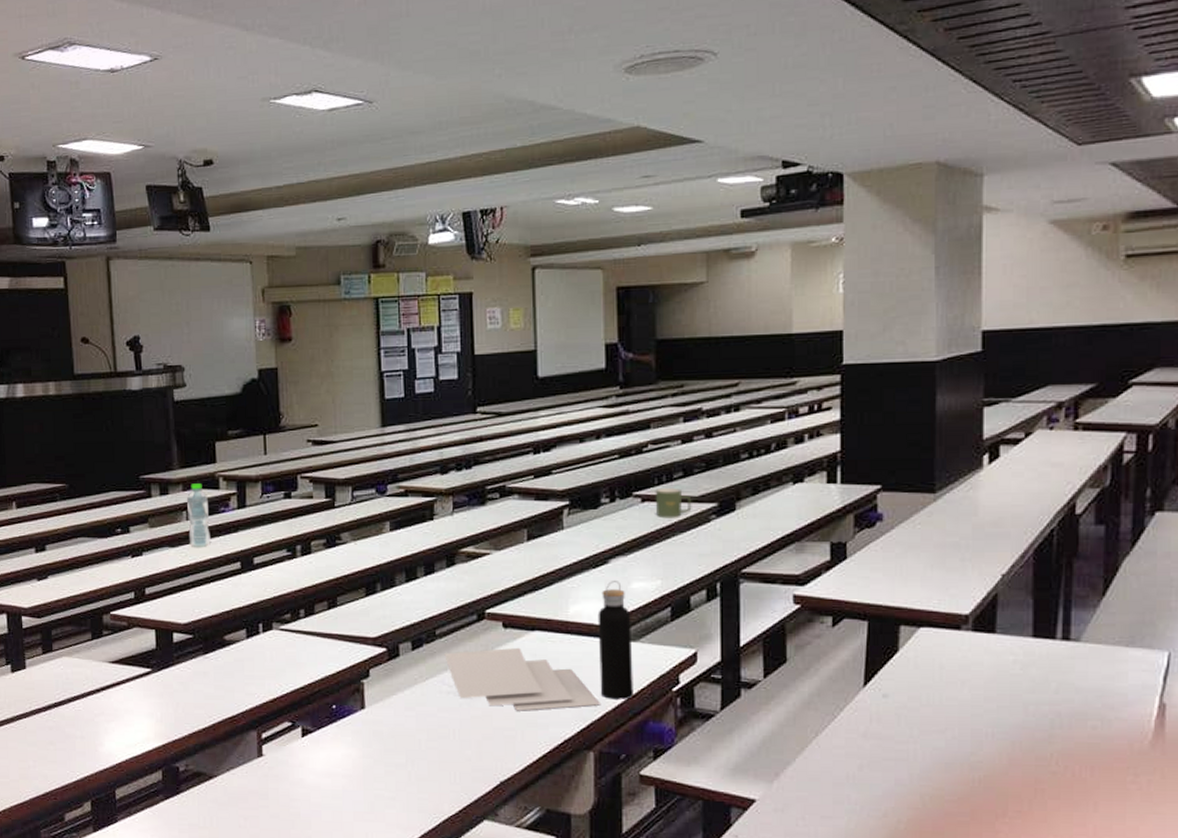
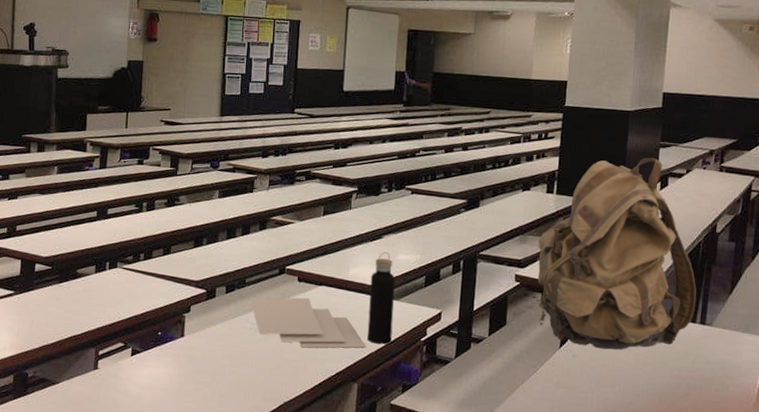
water bottle: present [186,483,211,548] -> none [57,145,76,198]
mug: present [655,487,692,519] -> none [421,184,449,209]
backpack: none [822,421,1054,684] -> present [537,157,697,350]

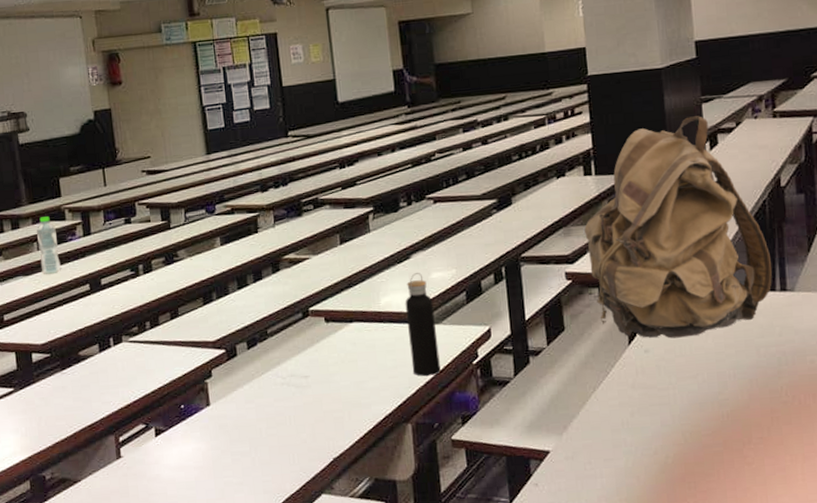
water bottle: none [57,145,76,198] -> present [36,216,61,275]
papers: present [251,297,367,348] -> none [276,338,414,395]

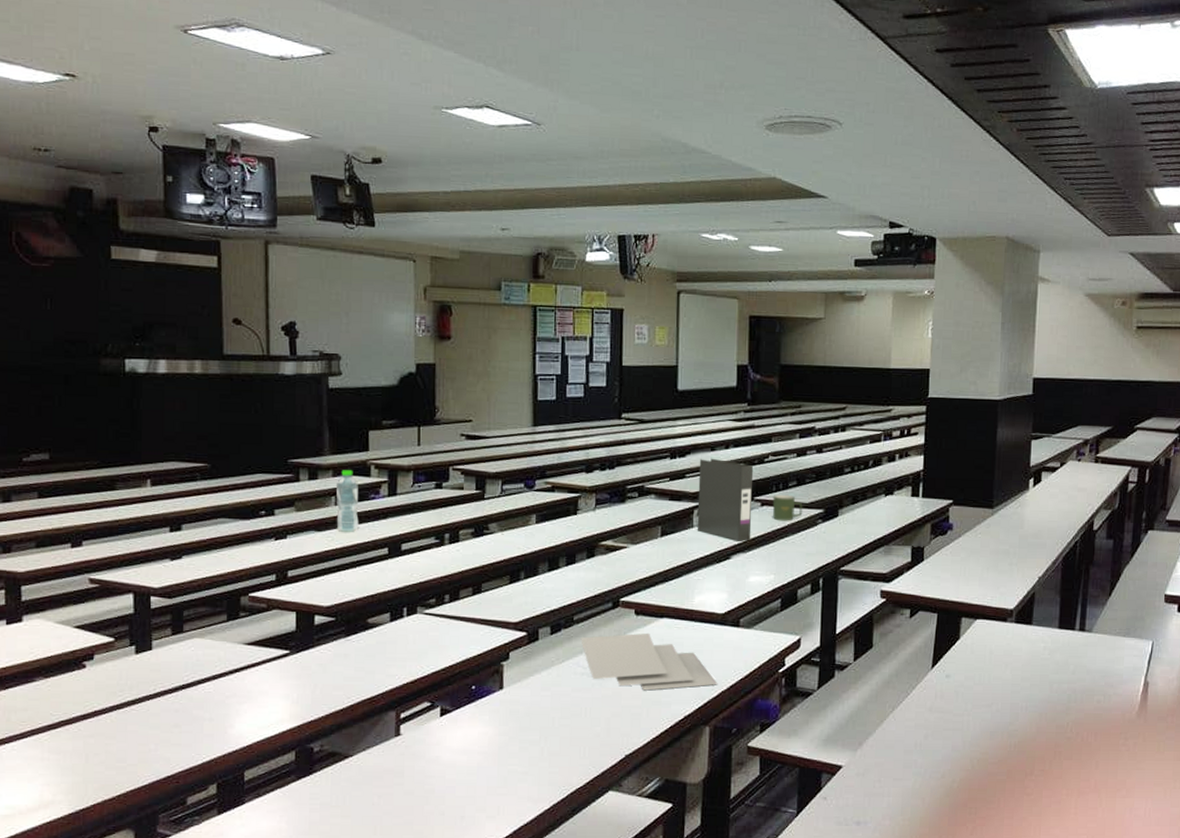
papers: none [276,338,414,395] -> present [580,632,718,691]
binder: none [368,163,427,242] -> present [697,458,754,543]
water bottle: present [405,273,441,376] -> none [717,575,747,680]
mug: none [444,189,476,216] -> present [772,494,803,522]
backpack: present [584,116,772,339] -> none [904,451,1075,666]

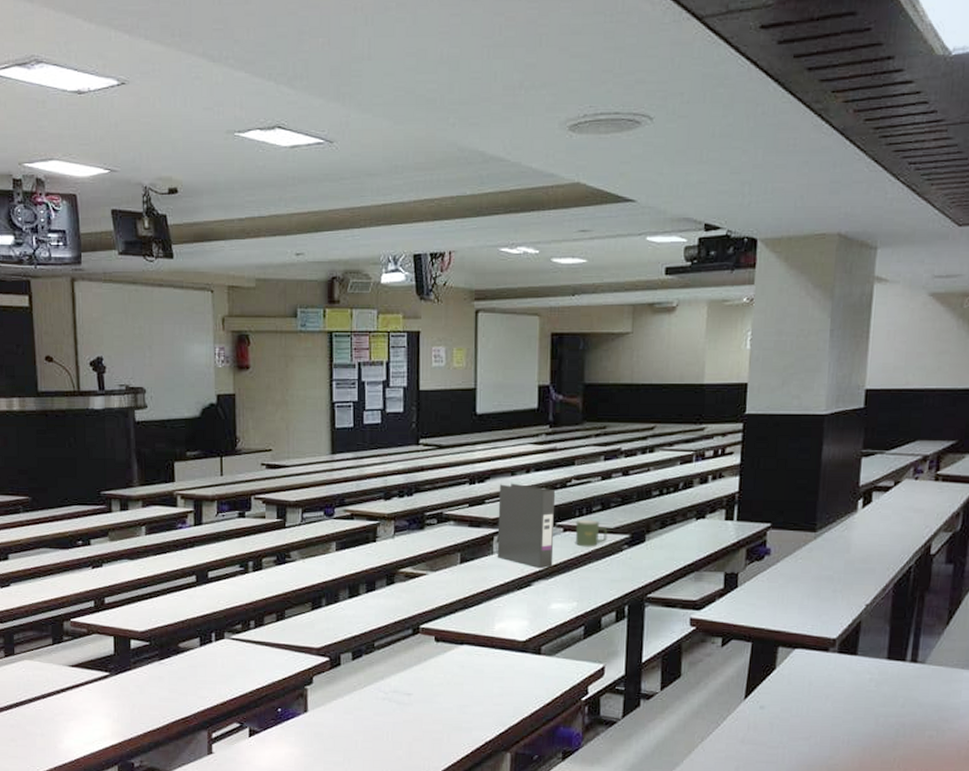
water bottle: present [335,470,359,533] -> none [145,501,168,562]
papers: present [580,632,718,691] -> none [381,659,519,716]

